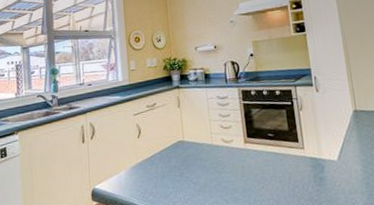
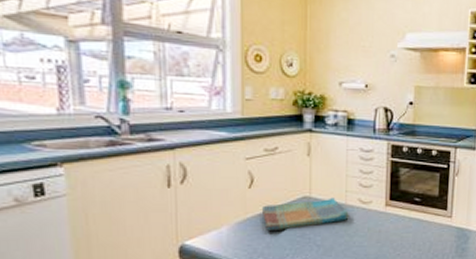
dish towel: none [148,140,216,174] -> present [261,197,349,232]

